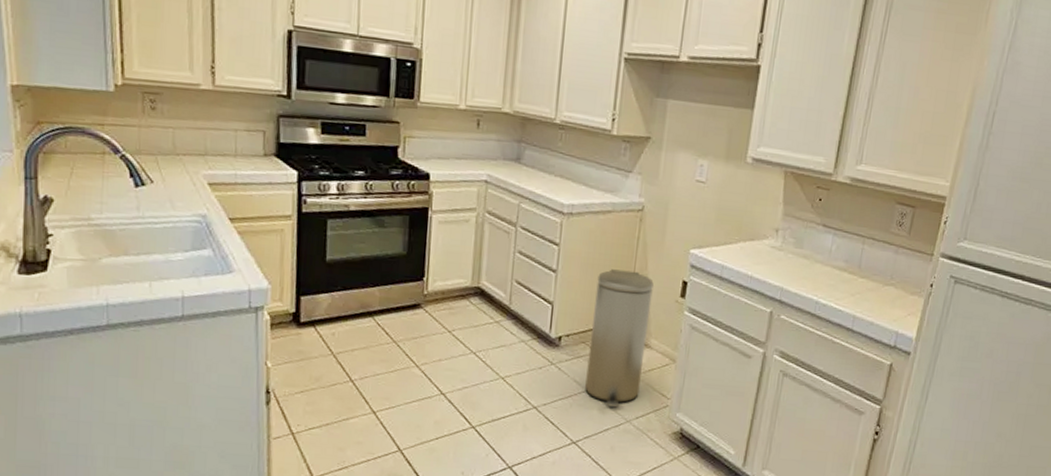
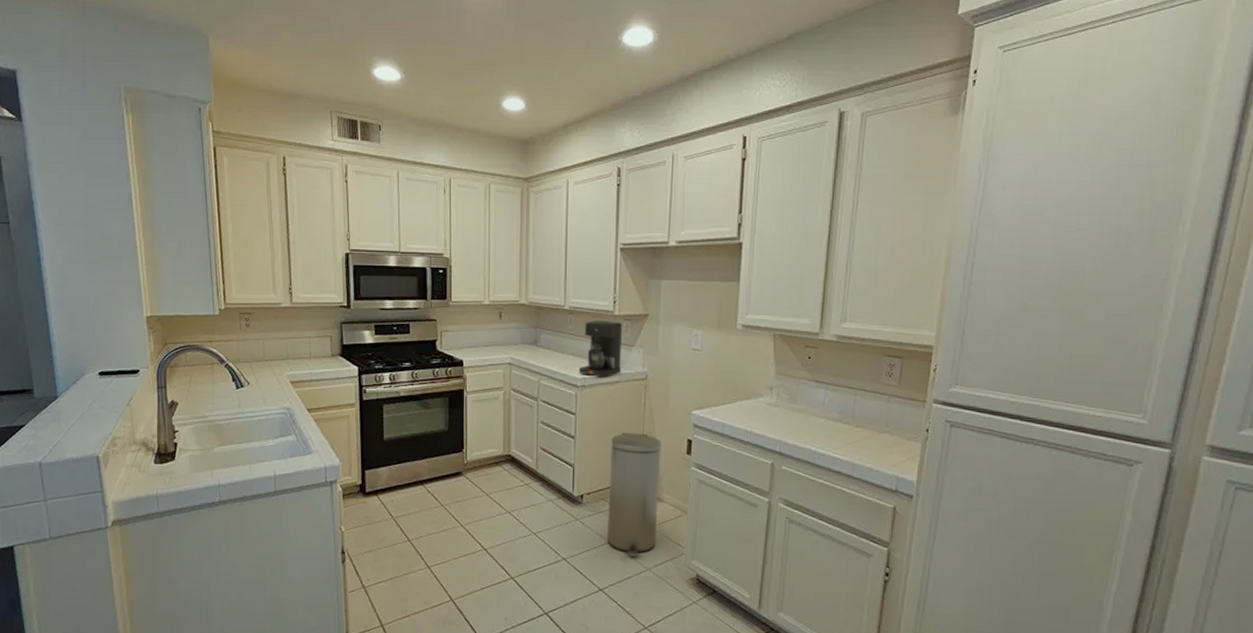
coffee maker: none [567,139,620,206] -> present [579,320,622,377]

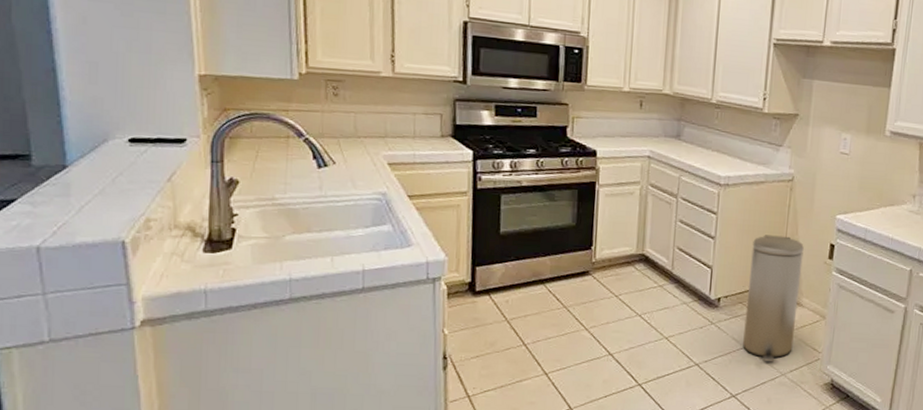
coffee maker: present [579,320,622,377] -> none [723,117,771,177]

